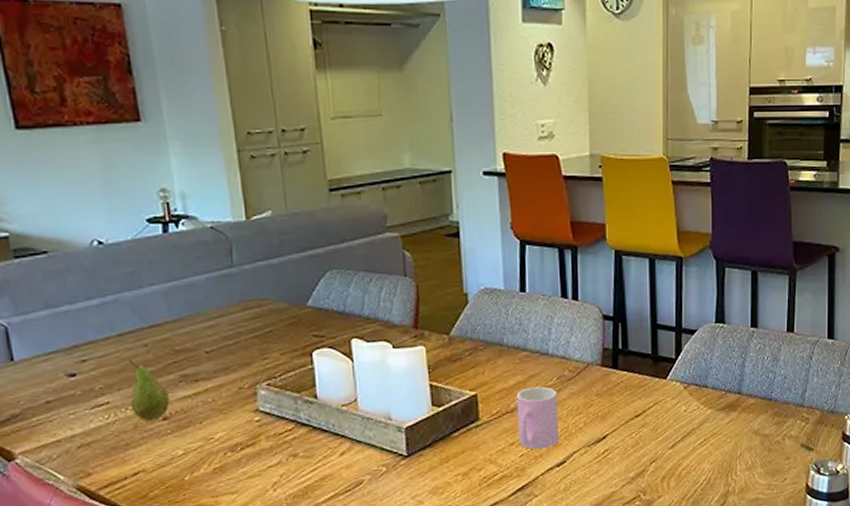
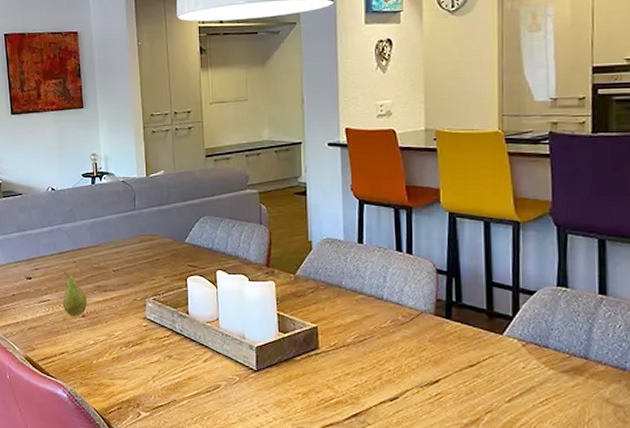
cup: present [516,386,559,450] -> none [352,326,392,383]

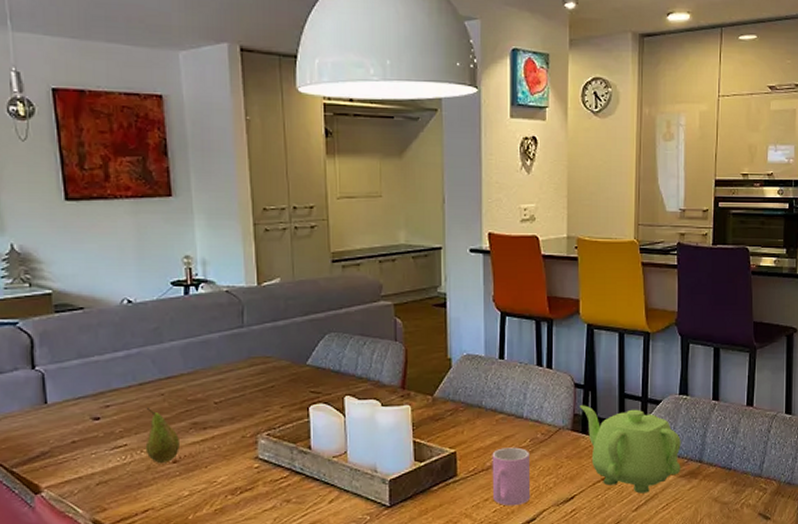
cup: none [352,326,392,383] -> present [492,447,530,506]
teapot: none [442,291,562,385] -> present [579,405,681,494]

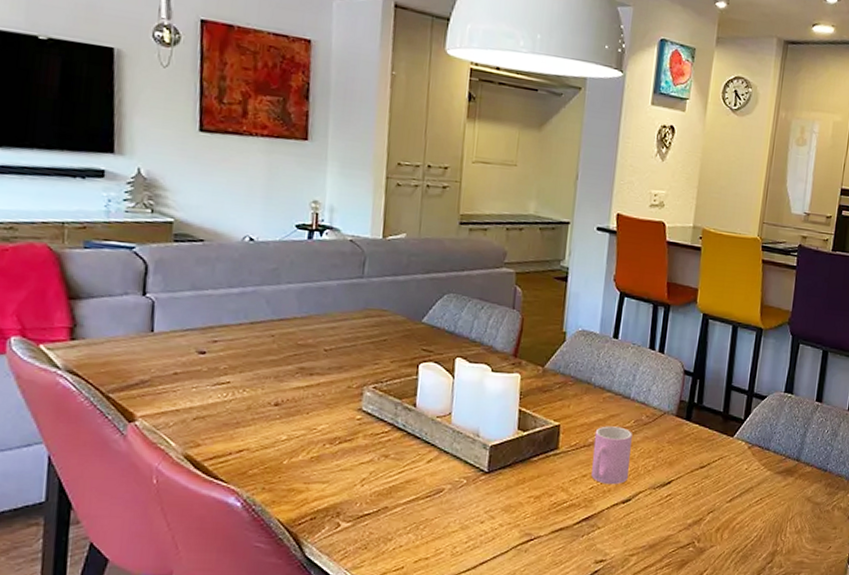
fruit: present [145,407,179,463] -> none [248,346,284,404]
teapot: present [579,405,681,494] -> none [686,392,782,486]

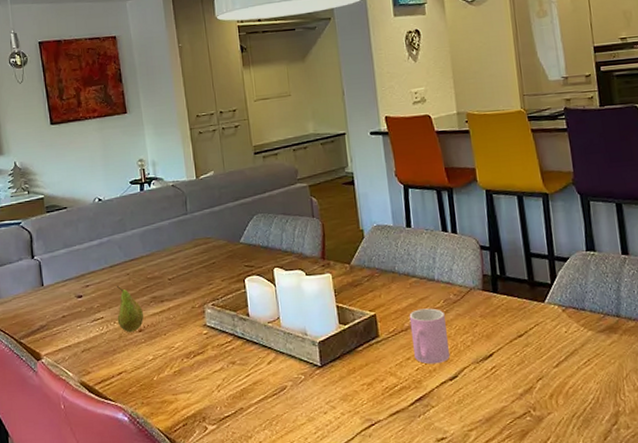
fruit: none [248,346,284,404] -> present [116,285,144,332]

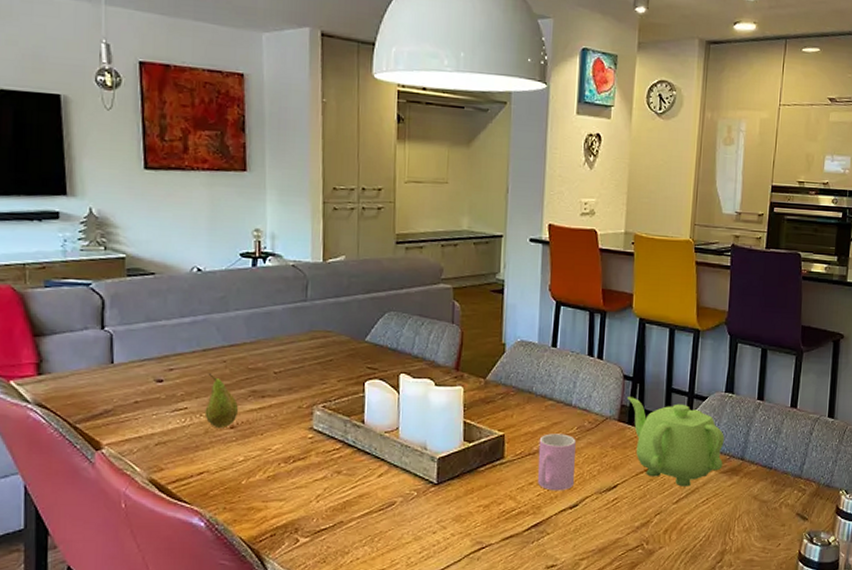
teapot: none [487,266,598,350] -> present [626,397,724,487]

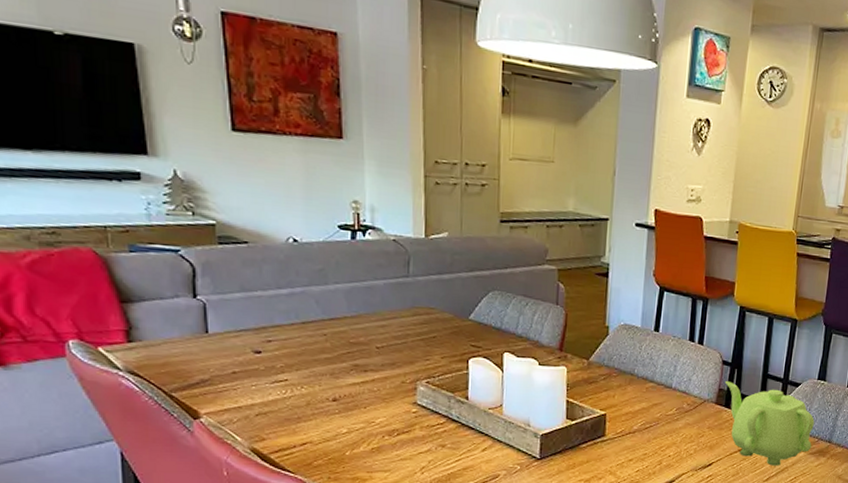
fruit: present [205,372,238,427] -> none [306,345,340,400]
cup: present [537,433,576,491] -> none [637,414,675,468]

